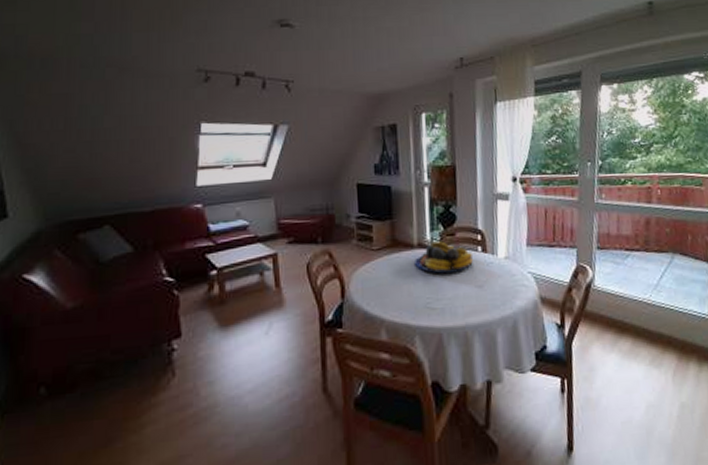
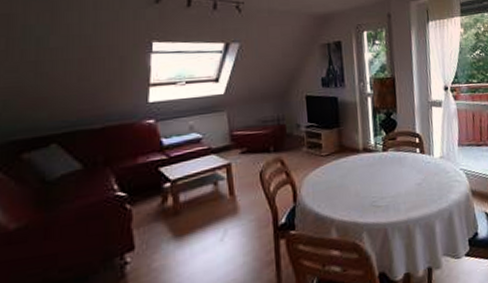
fruit bowl: present [415,241,474,274] -> none [361,145,413,174]

